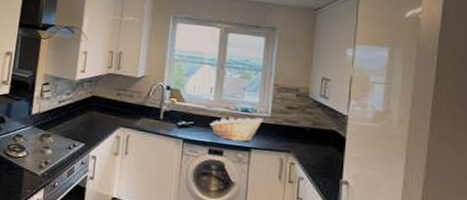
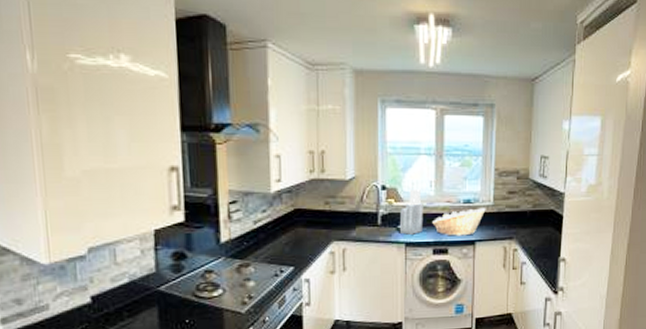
knife block: none [178,92,203,133] -> present [399,188,424,235]

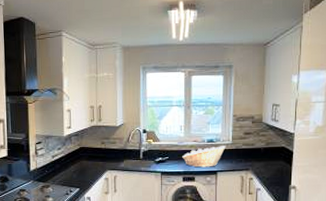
knife block: present [399,188,424,235] -> none [156,131,175,166]

